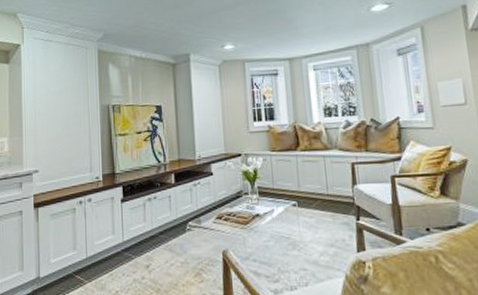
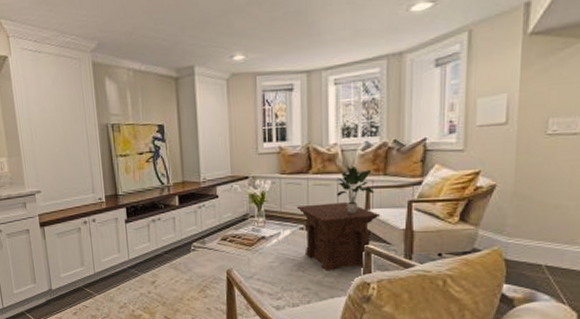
side table: none [287,177,368,250] -> present [296,201,381,271]
potted plant: none [323,143,360,189] -> present [337,166,375,214]

